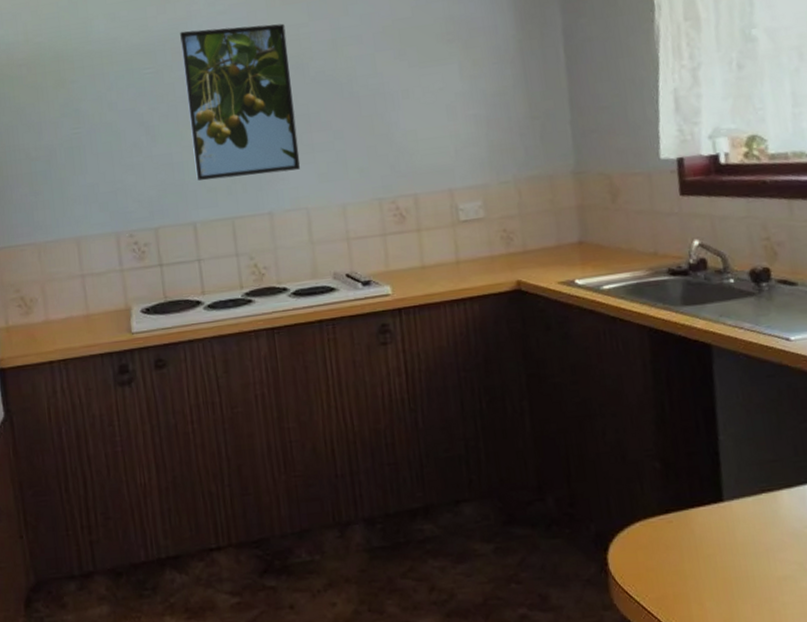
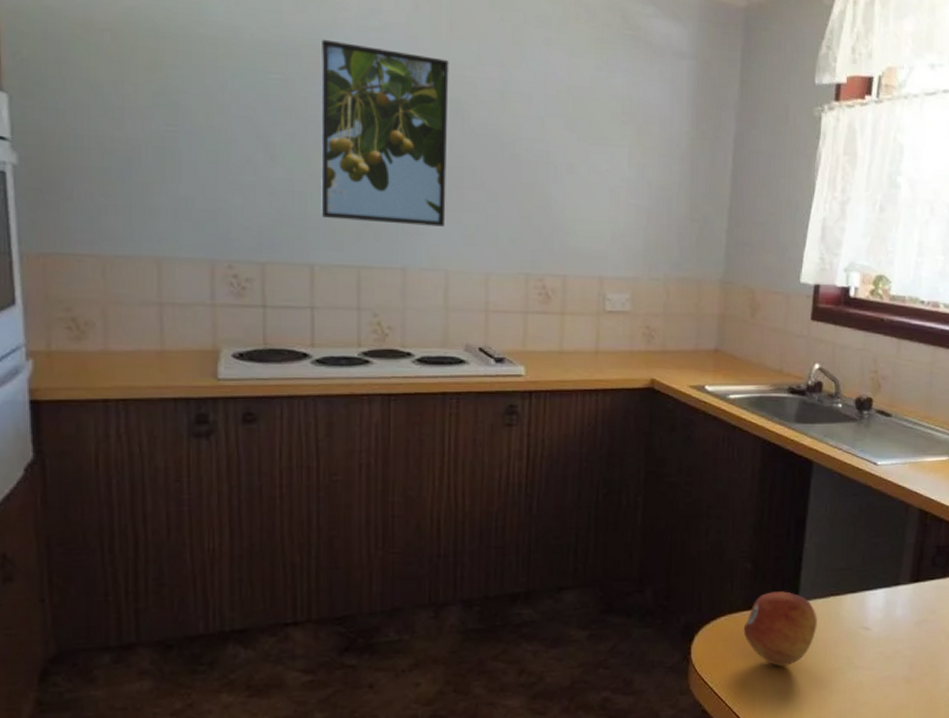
fruit: none [663,490,752,576] -> present [743,591,817,666]

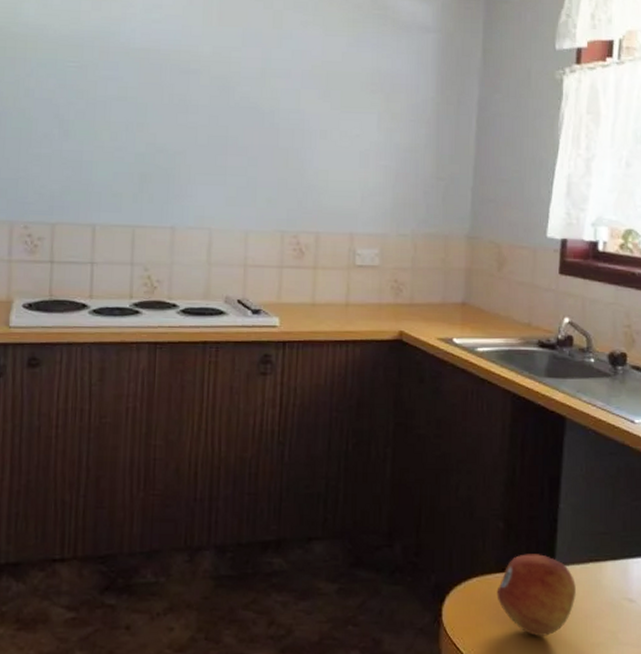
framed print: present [321,39,449,227] -> none [103,31,218,189]

